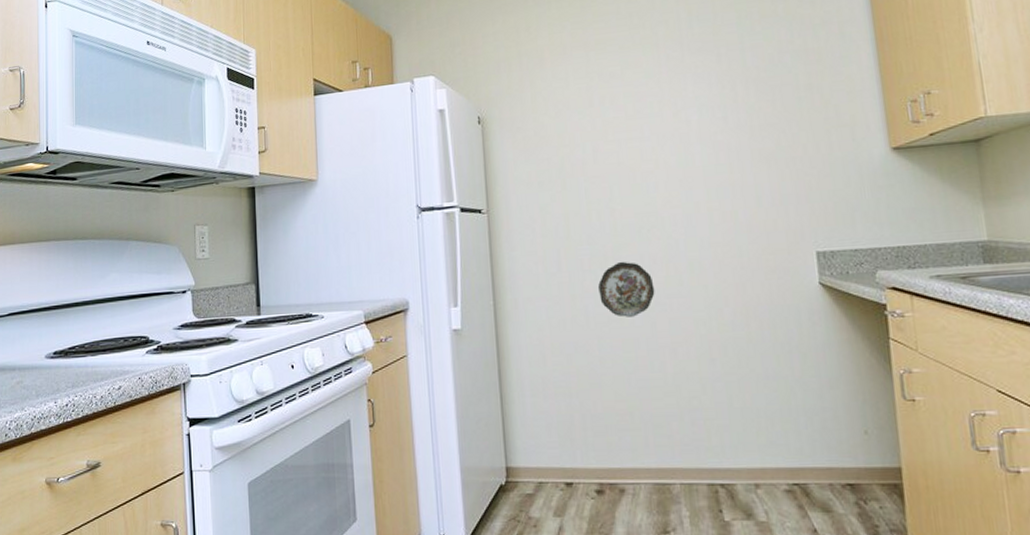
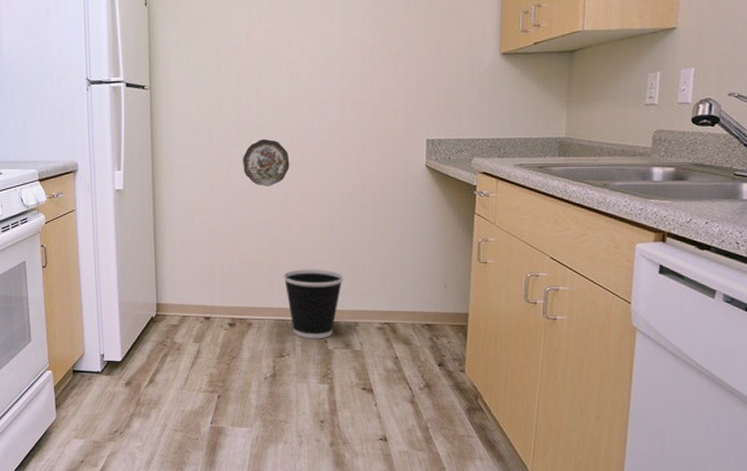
wastebasket: none [658,416,735,508] -> present [283,269,344,339]

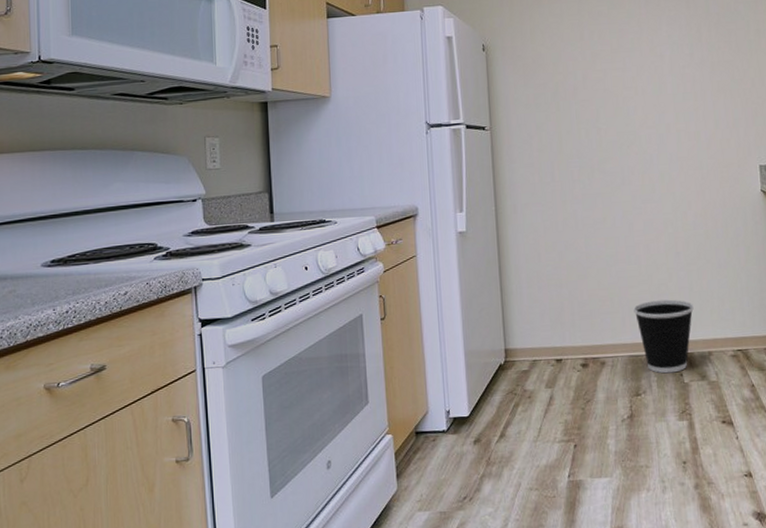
decorative plate: present [243,139,290,186] -> none [586,173,633,220]

